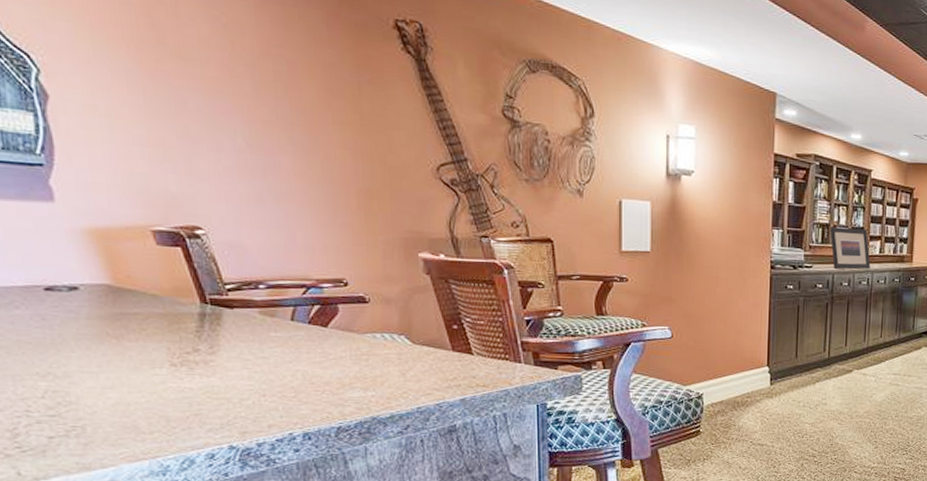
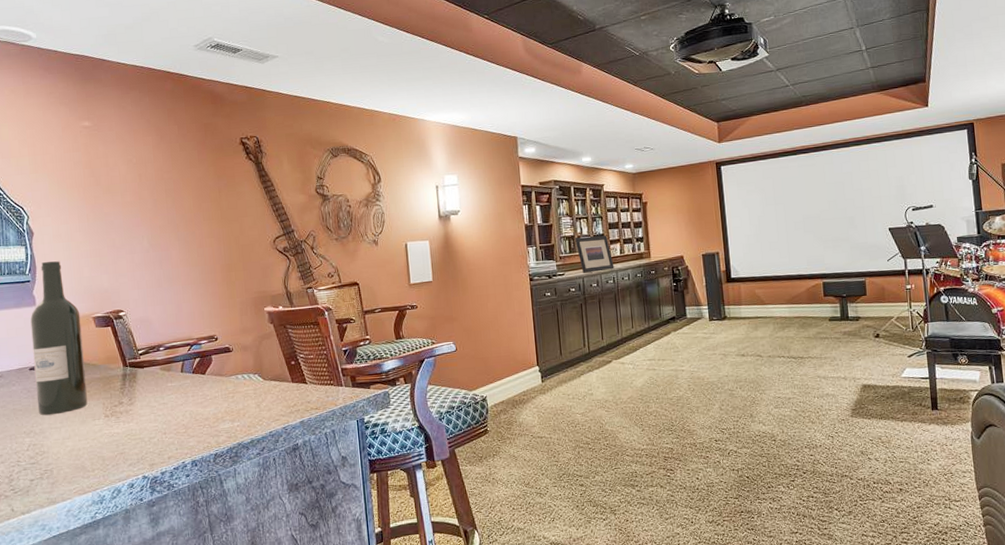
wine bottle: none [44,141,143,355] -> present [30,261,88,416]

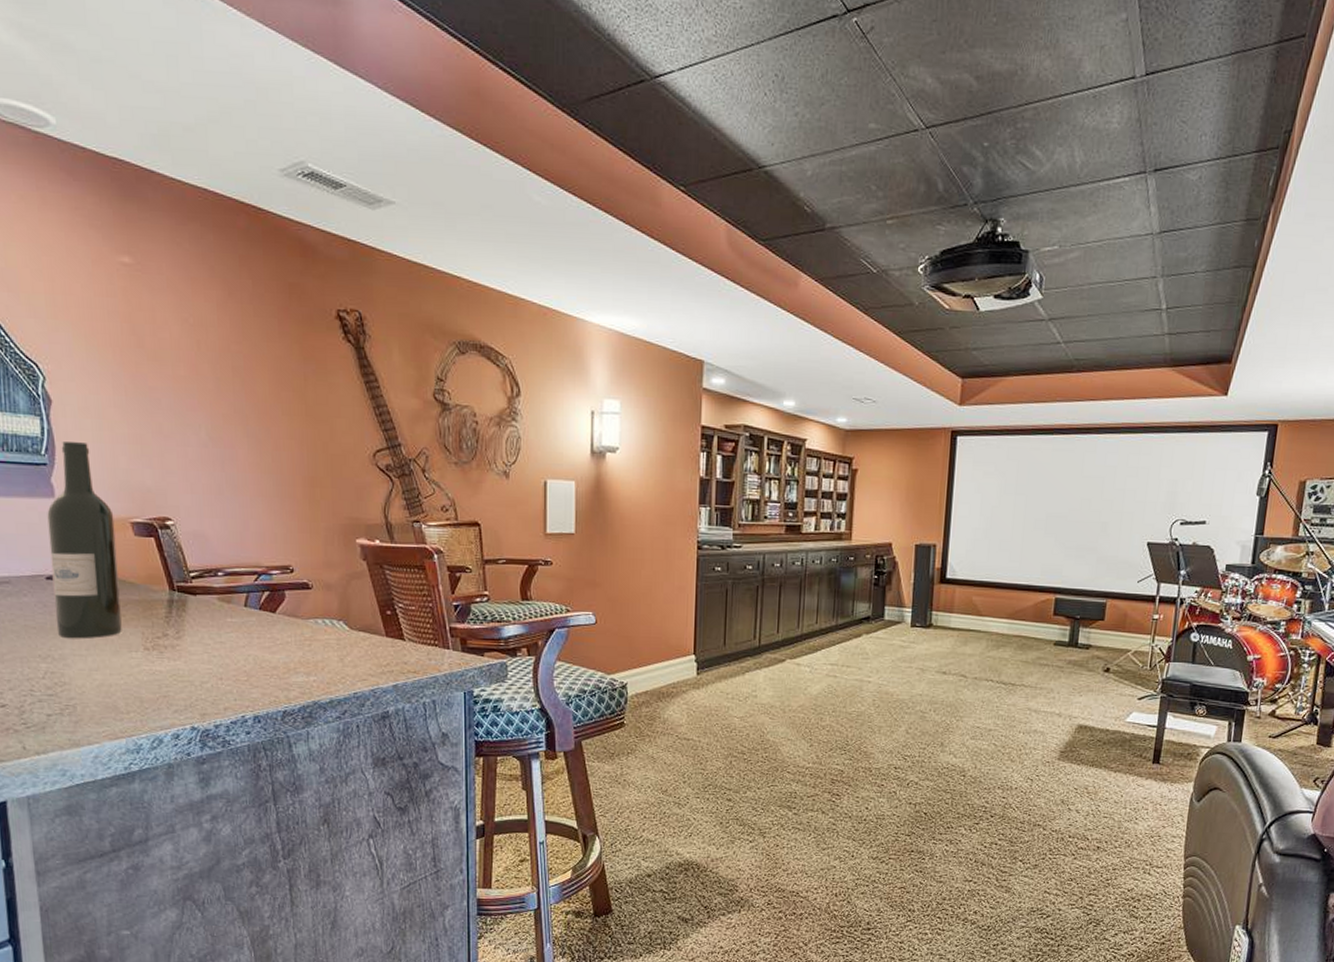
picture frame: present [575,235,615,273] -> none [760,503,805,549]

